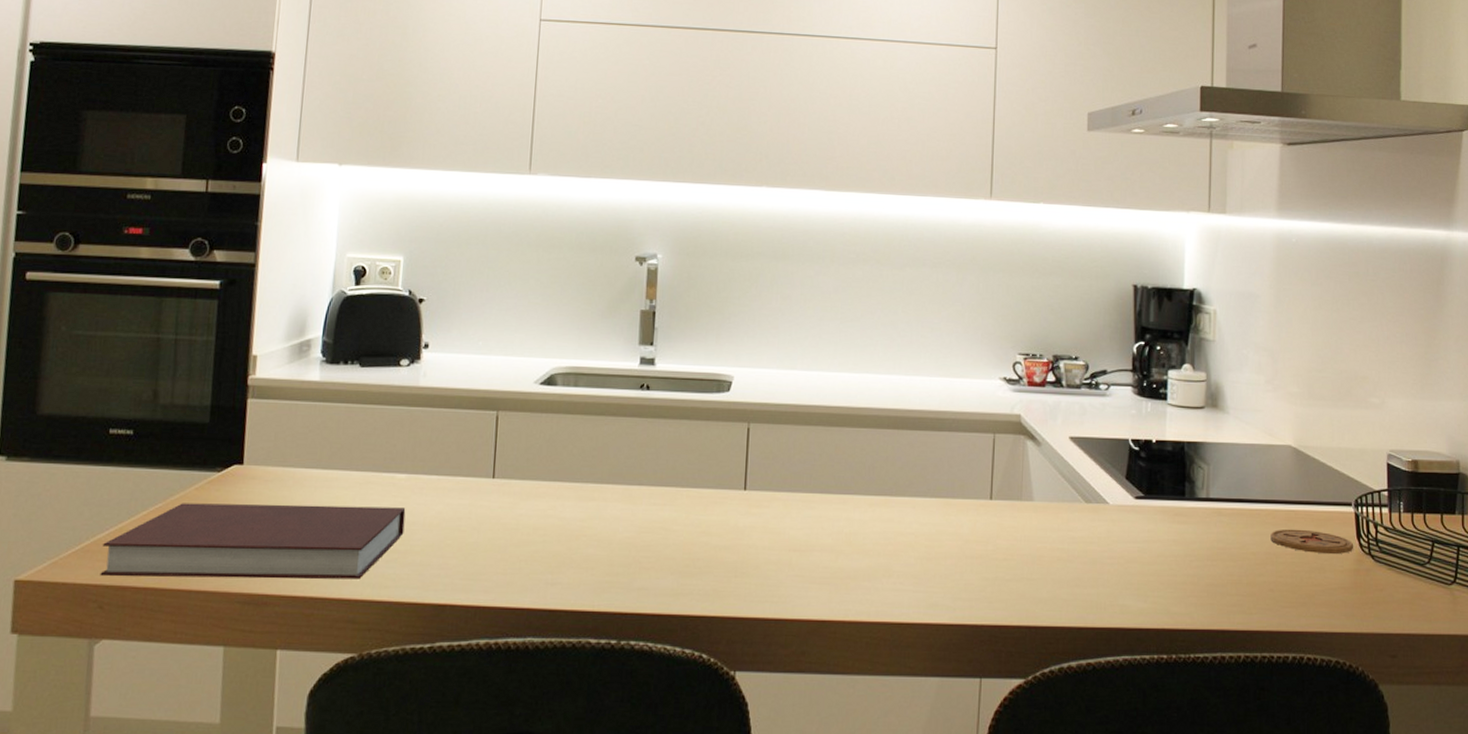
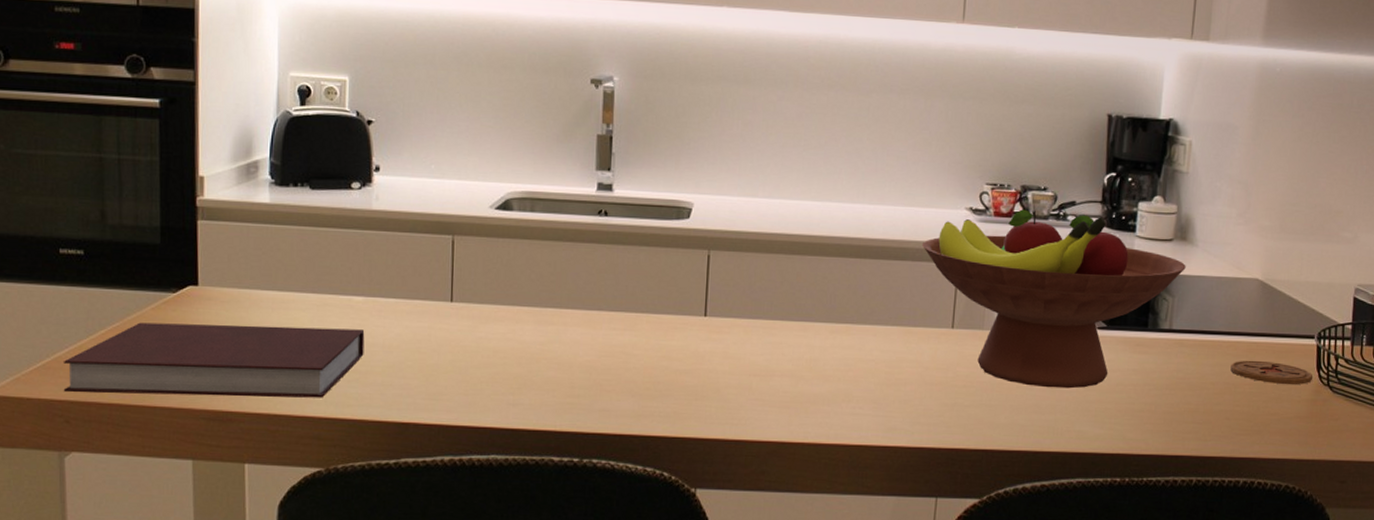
fruit bowl: none [957,378,1219,561] -> present [921,209,1186,389]

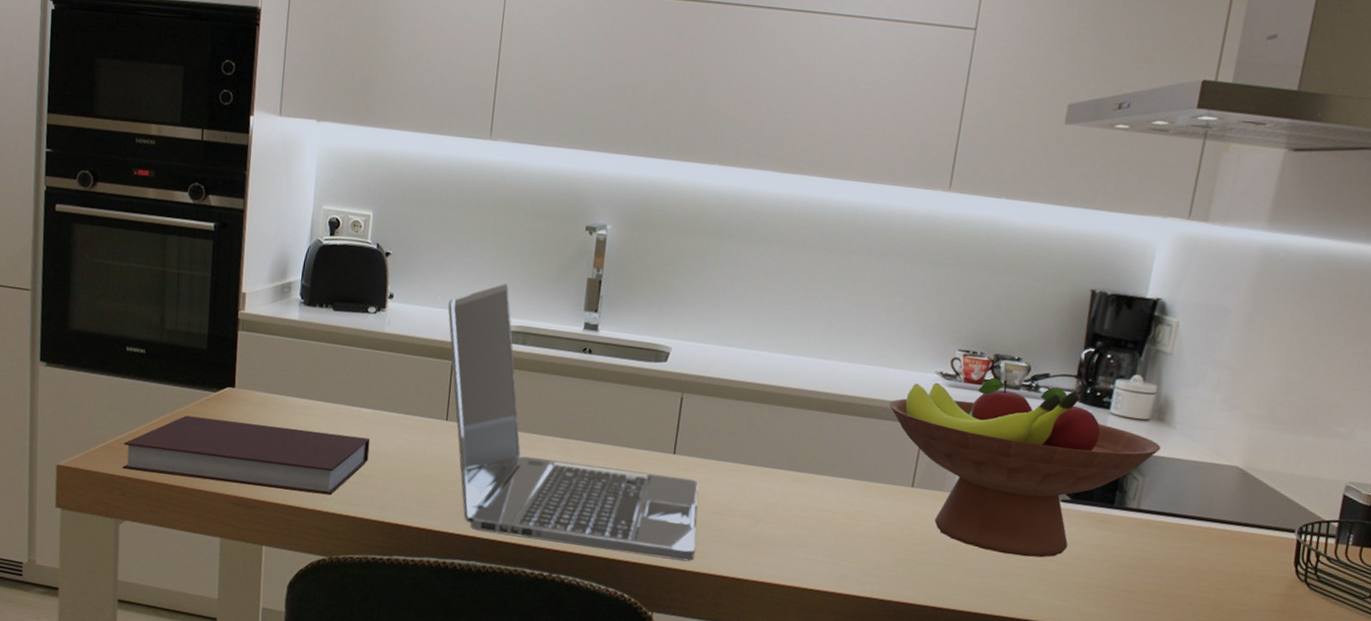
laptop: none [443,147,736,431] -> present [447,284,698,562]
coaster: present [1230,360,1313,385] -> none [1199,547,1290,578]

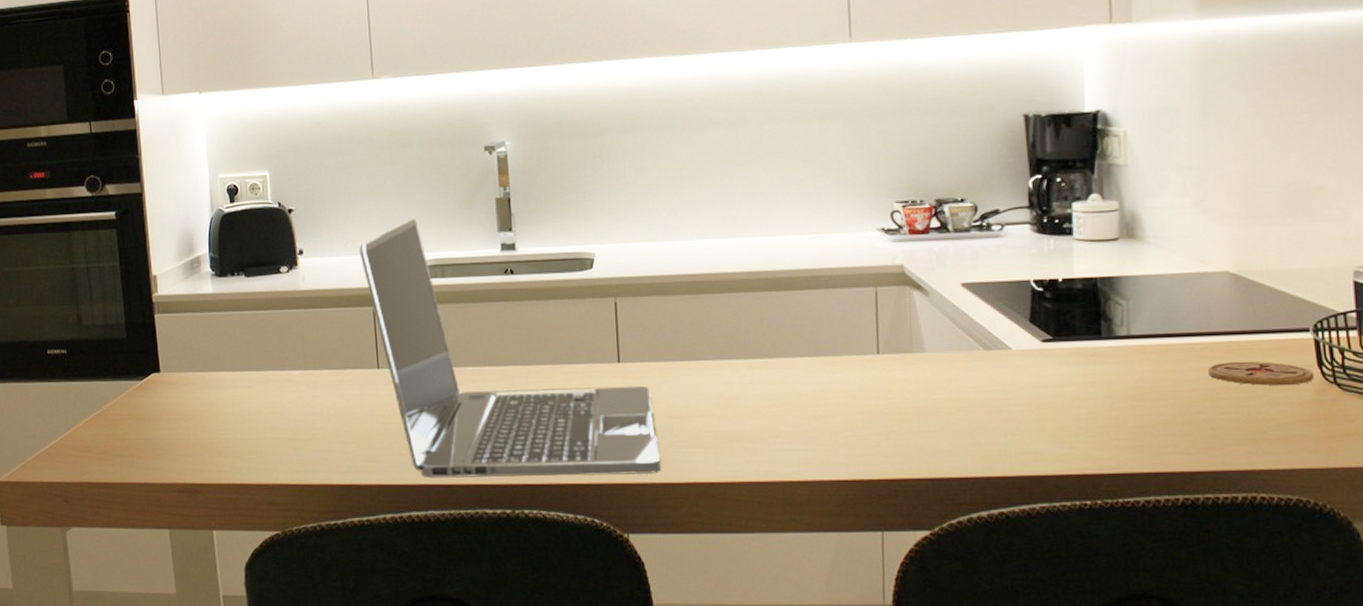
notebook: present [122,415,370,496] -> none [58,401,306,475]
fruit bowl: present [888,377,1161,558] -> none [833,222,1138,409]
coaster: none [1199,547,1290,578] -> present [1208,361,1315,386]

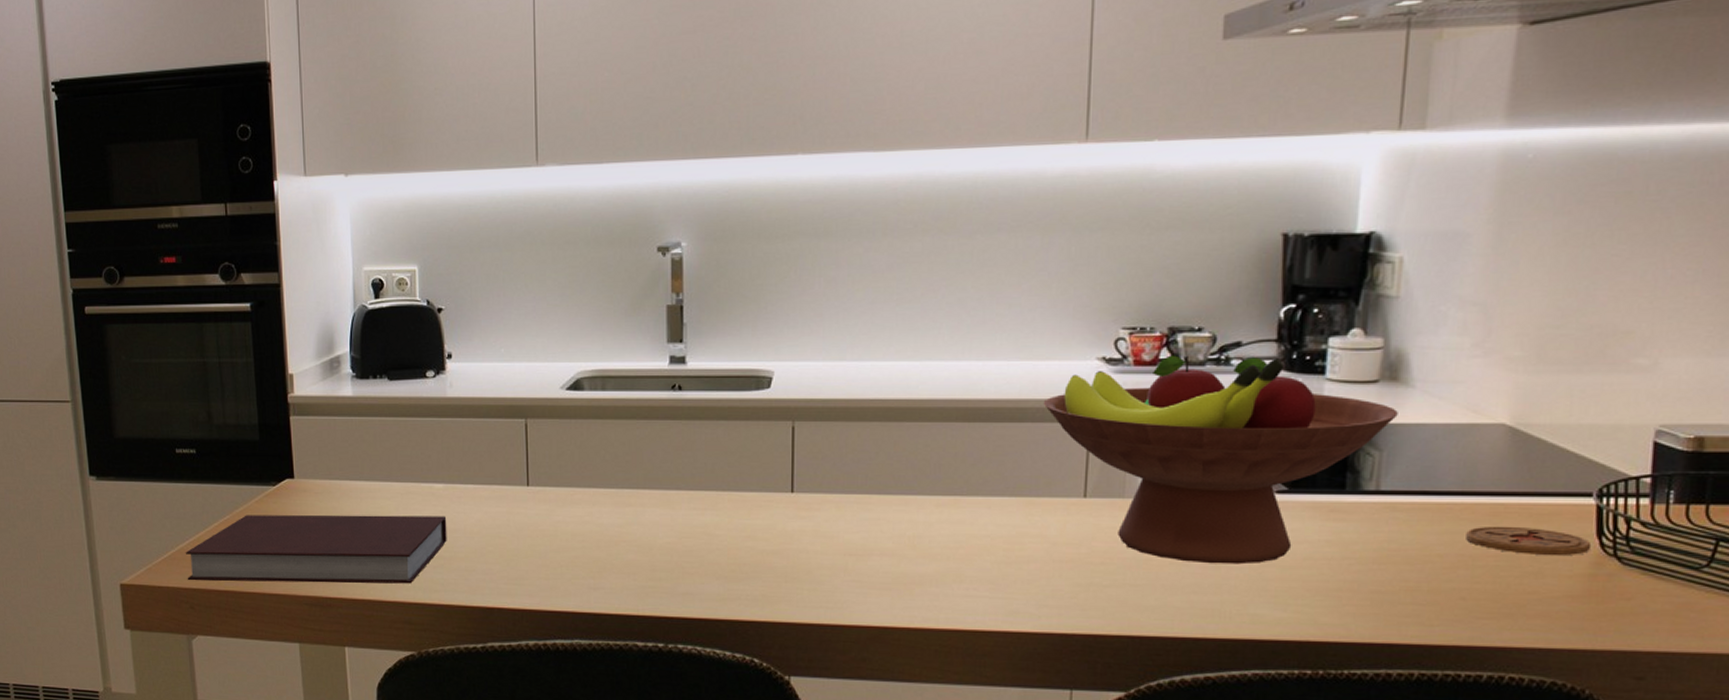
notebook: none [58,401,306,475] -> present [185,514,447,584]
laptop: present [359,219,661,478] -> none [513,325,830,615]
fruit bowl: none [833,222,1138,409] -> present [1043,355,1398,565]

